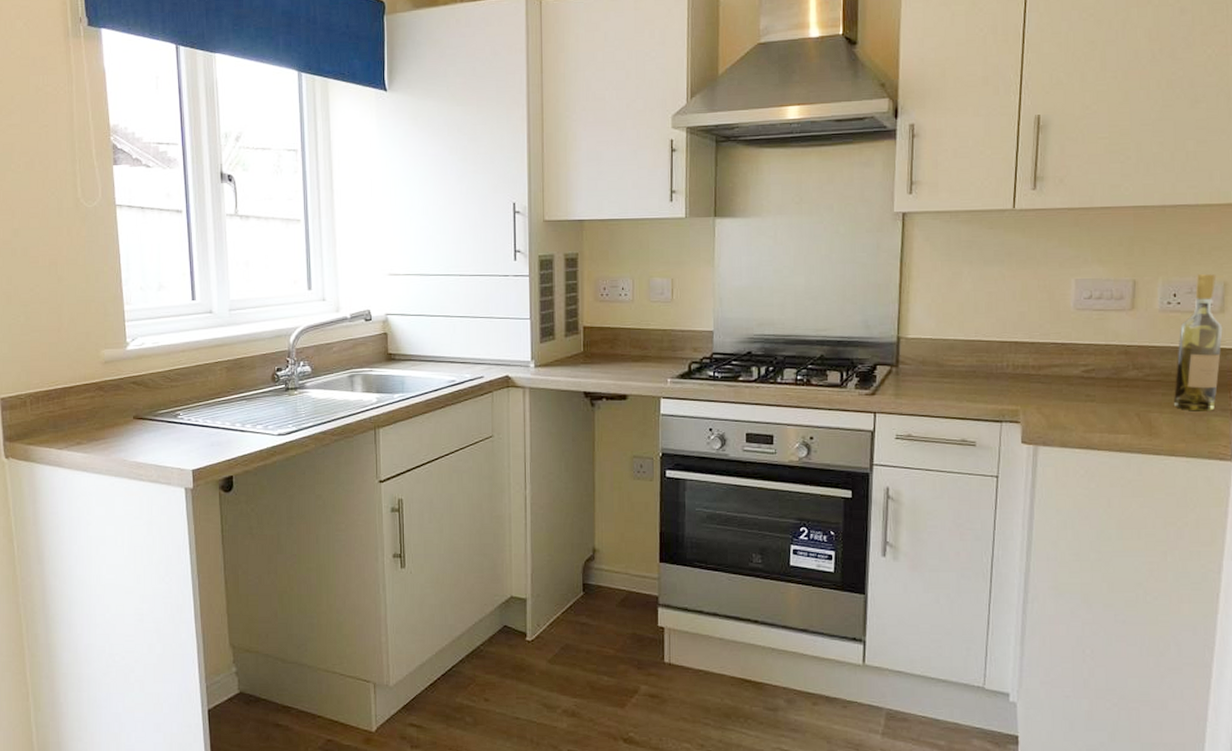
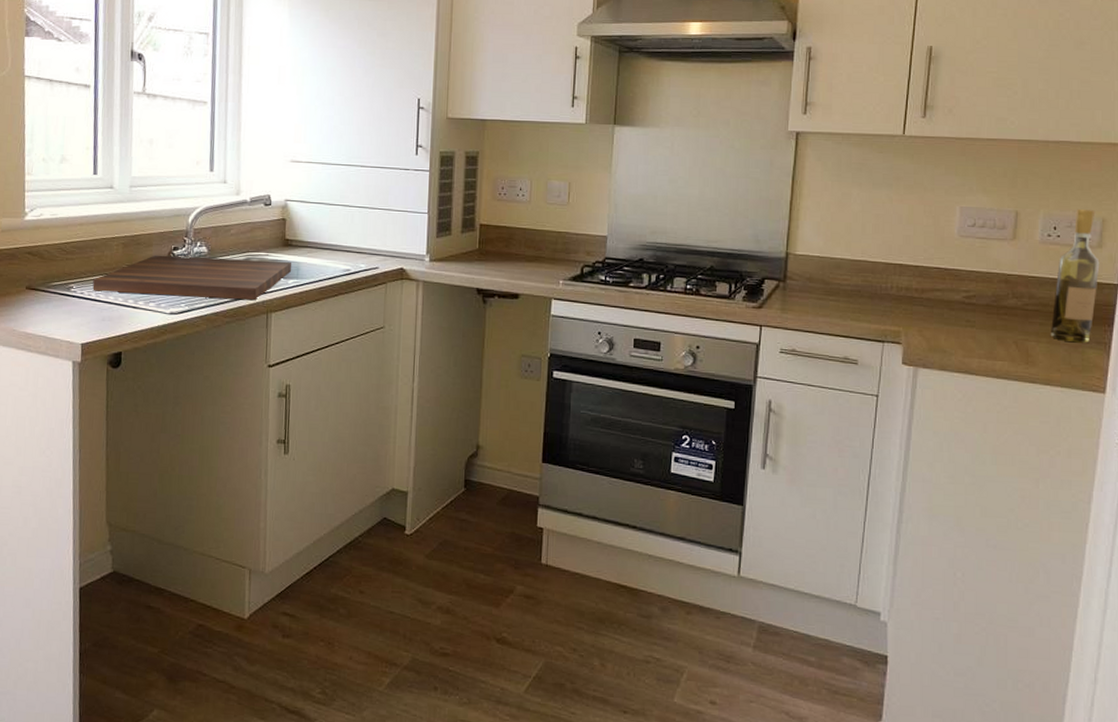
cutting board: none [199,376,397,417] -> present [92,255,292,300]

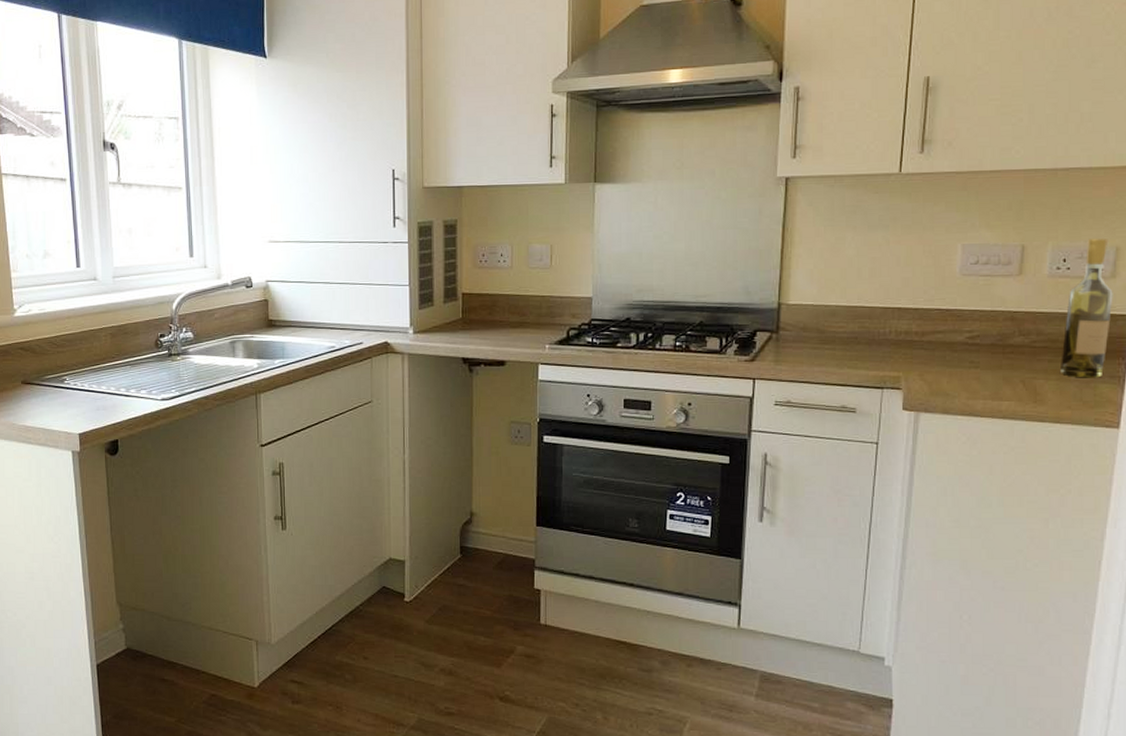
cutting board: present [92,255,292,300] -> none [85,342,278,383]

